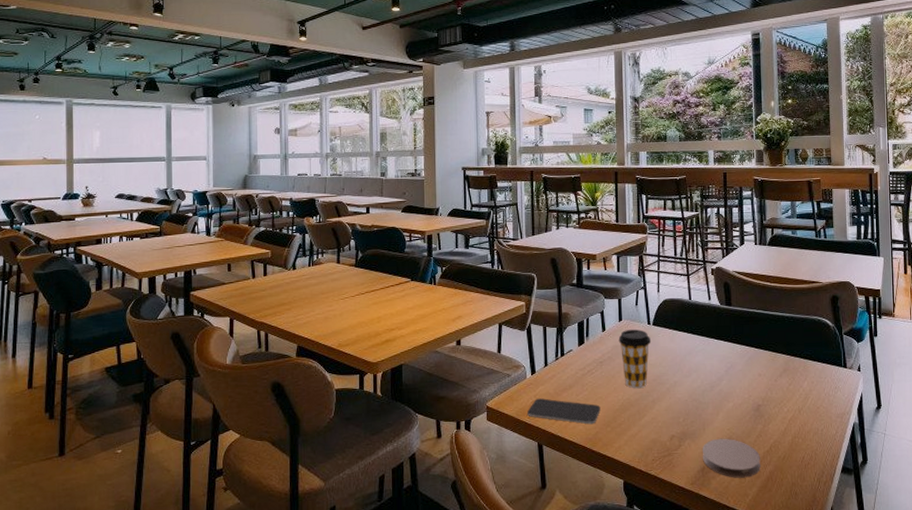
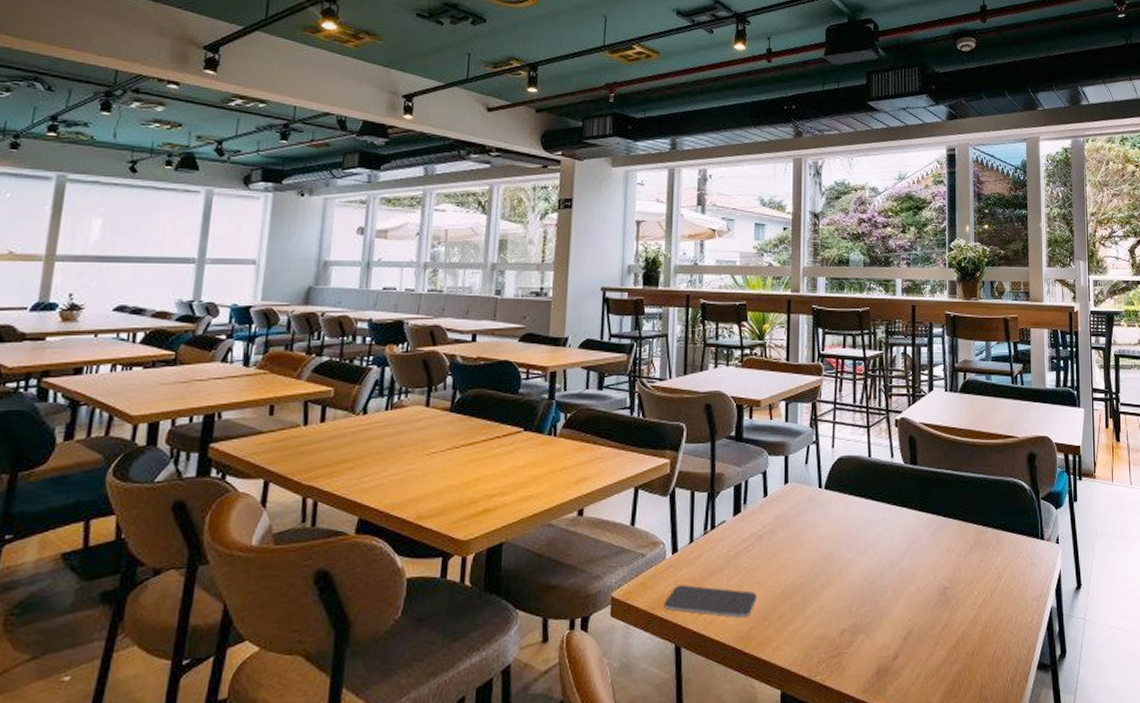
coffee cup: present [618,329,652,388] -> none [782,493,823,569]
coaster: present [702,438,760,478] -> none [877,630,946,682]

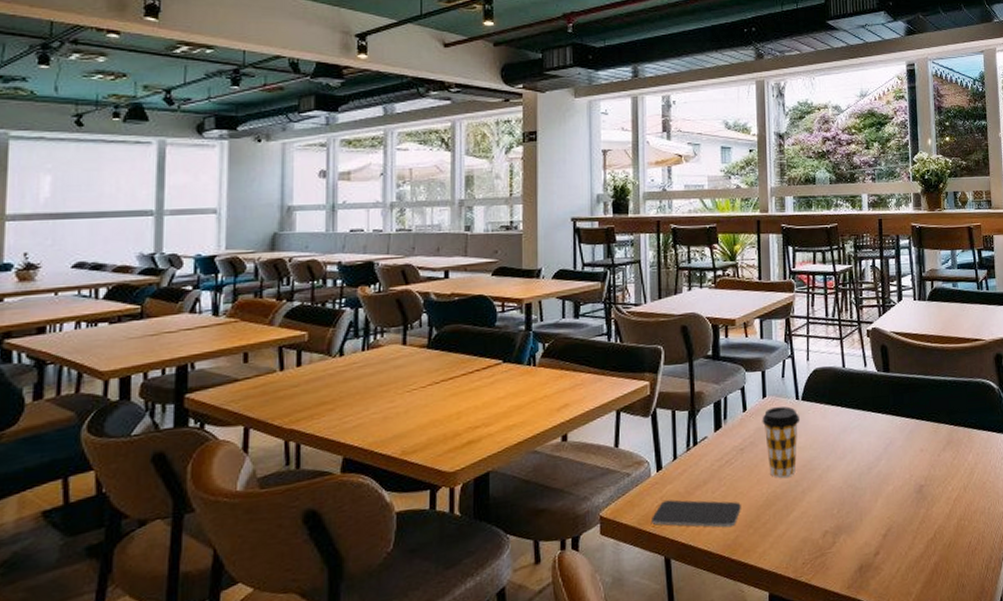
coffee cup: none [782,493,823,569] -> present [762,406,801,478]

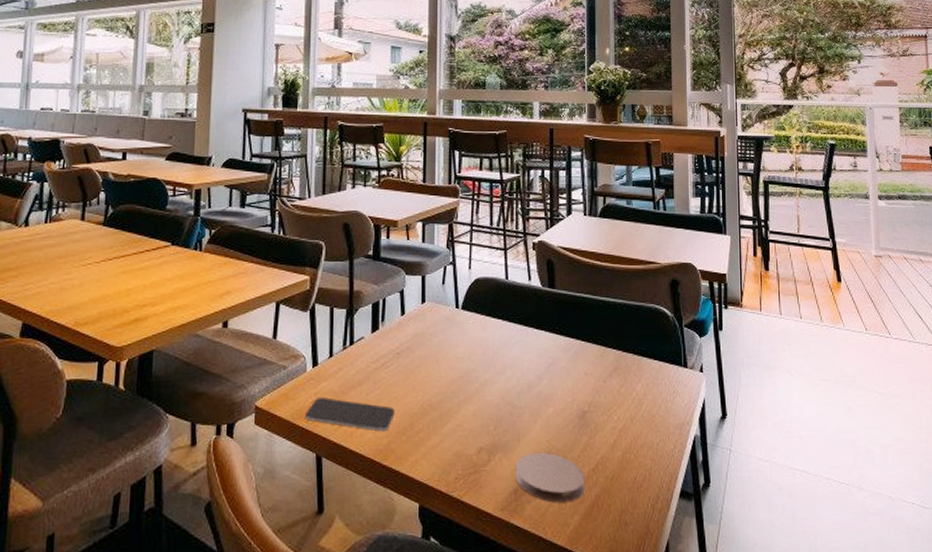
coffee cup: present [762,406,801,478] -> none [420,313,460,387]
coaster: none [859,528,924,575] -> present [515,452,584,503]

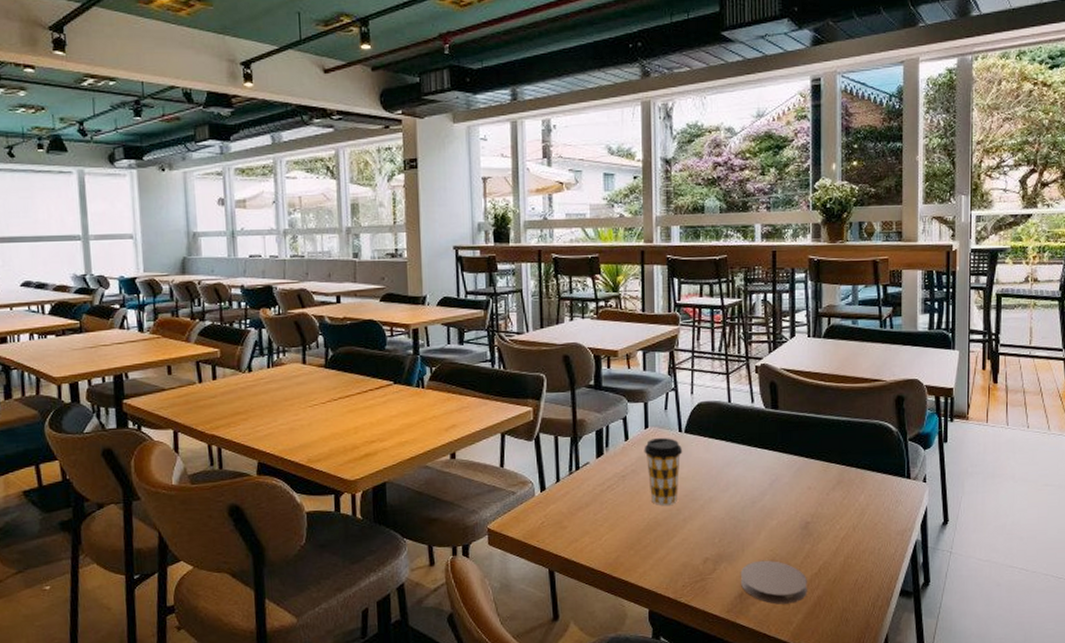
smartphone: present [305,397,395,432] -> none [536,518,622,548]
coffee cup: none [420,313,460,387] -> present [644,437,683,505]

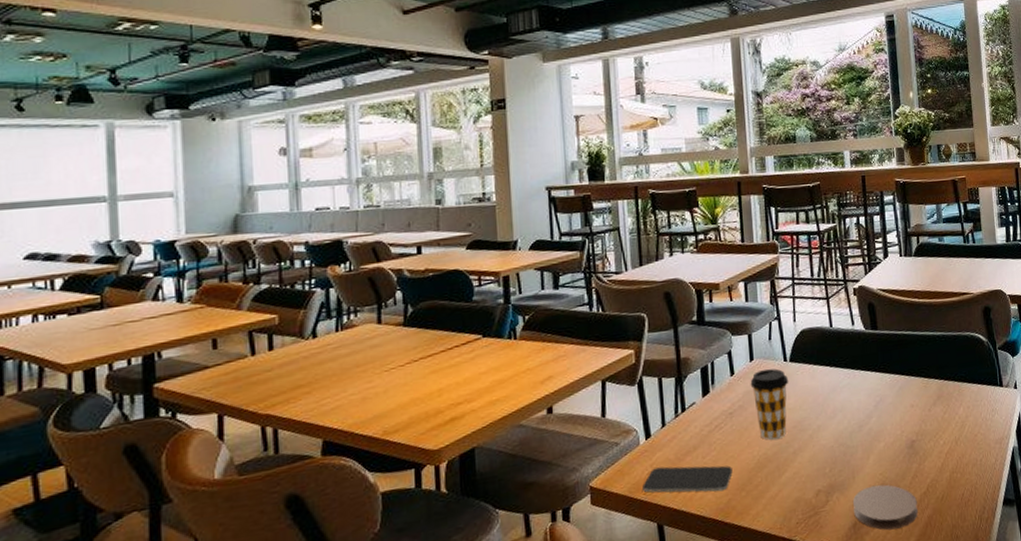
smartphone: none [536,518,622,548] -> present [642,465,733,493]

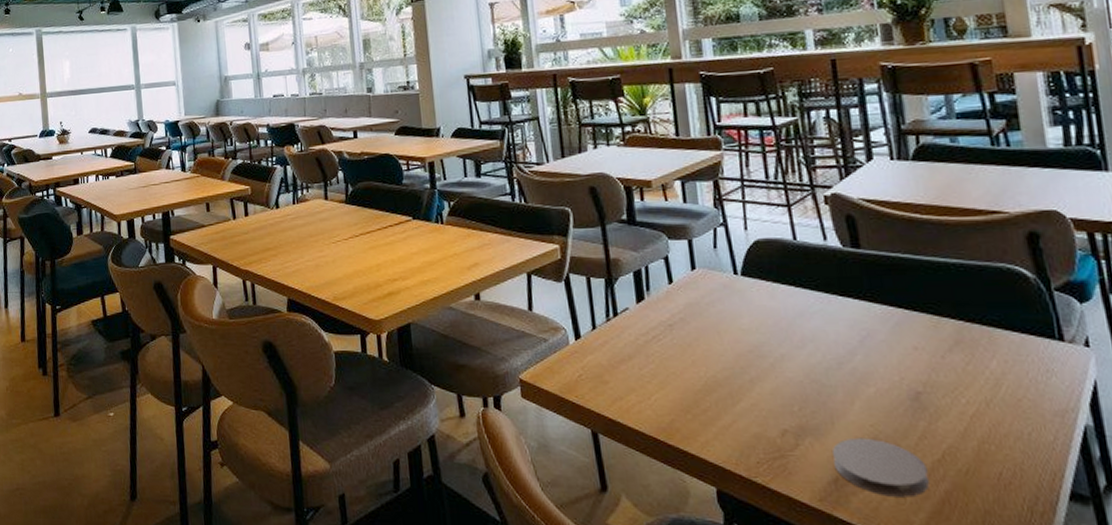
smartphone: present [642,465,733,493] -> none [574,371,675,409]
coffee cup: present [750,368,789,440] -> none [692,280,742,361]

